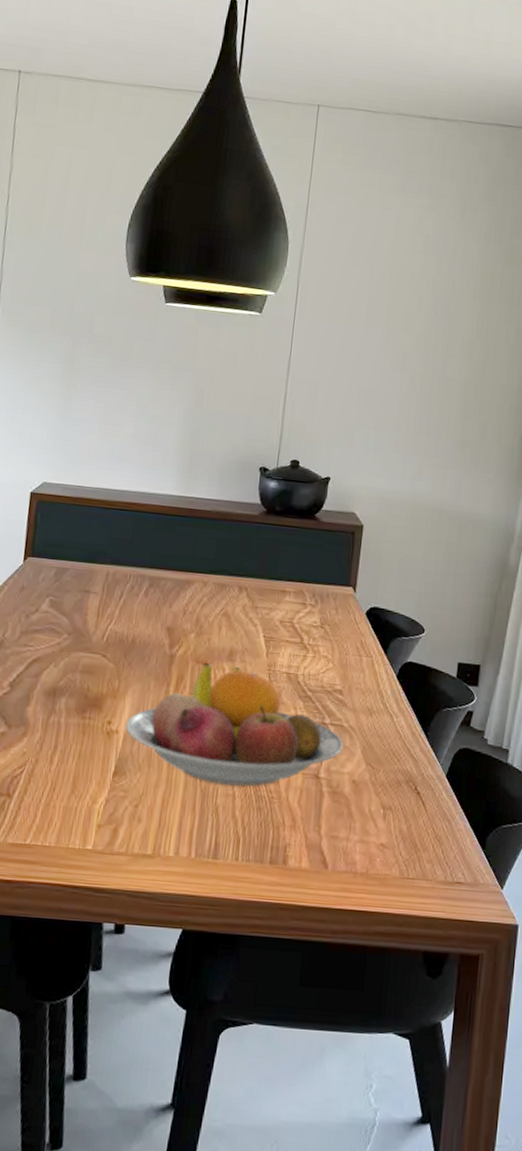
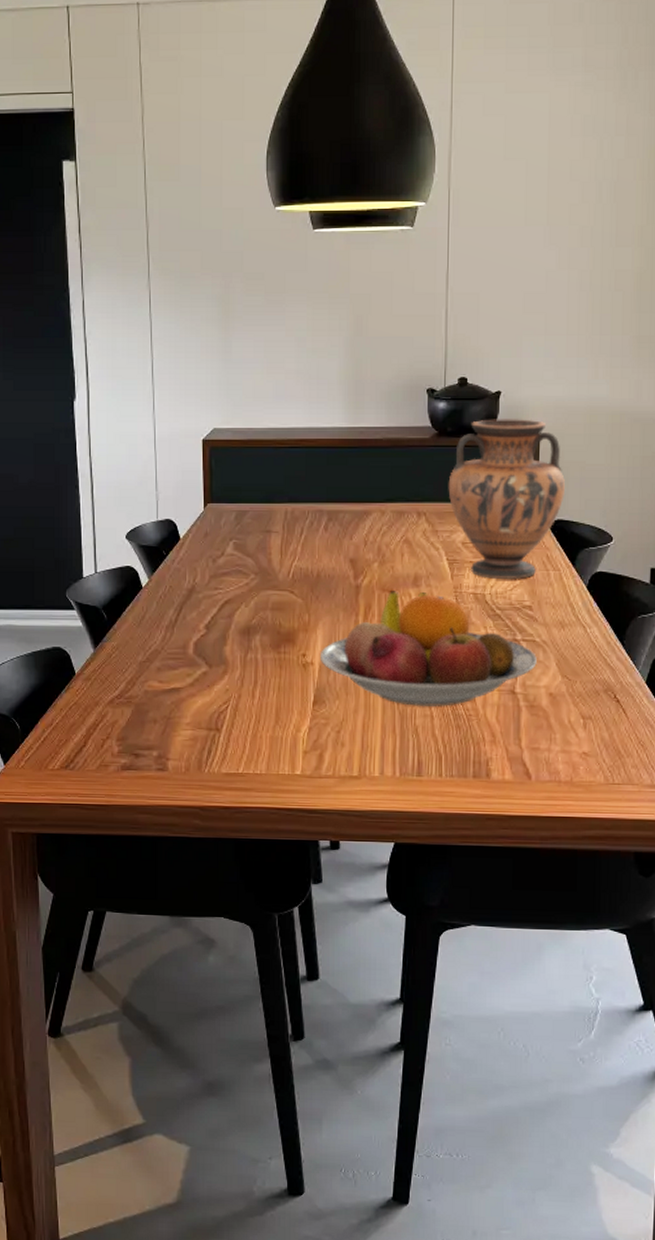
vase: none [271,503,384,663] -> present [448,419,565,580]

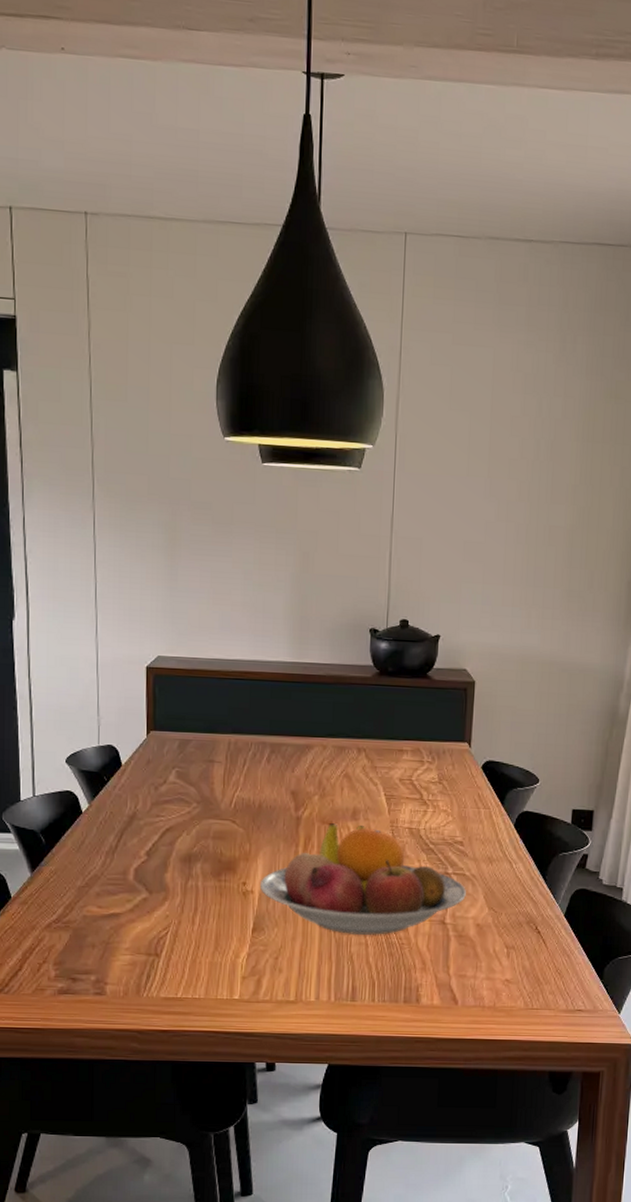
vase: present [448,419,565,580] -> none [387,661,497,817]

